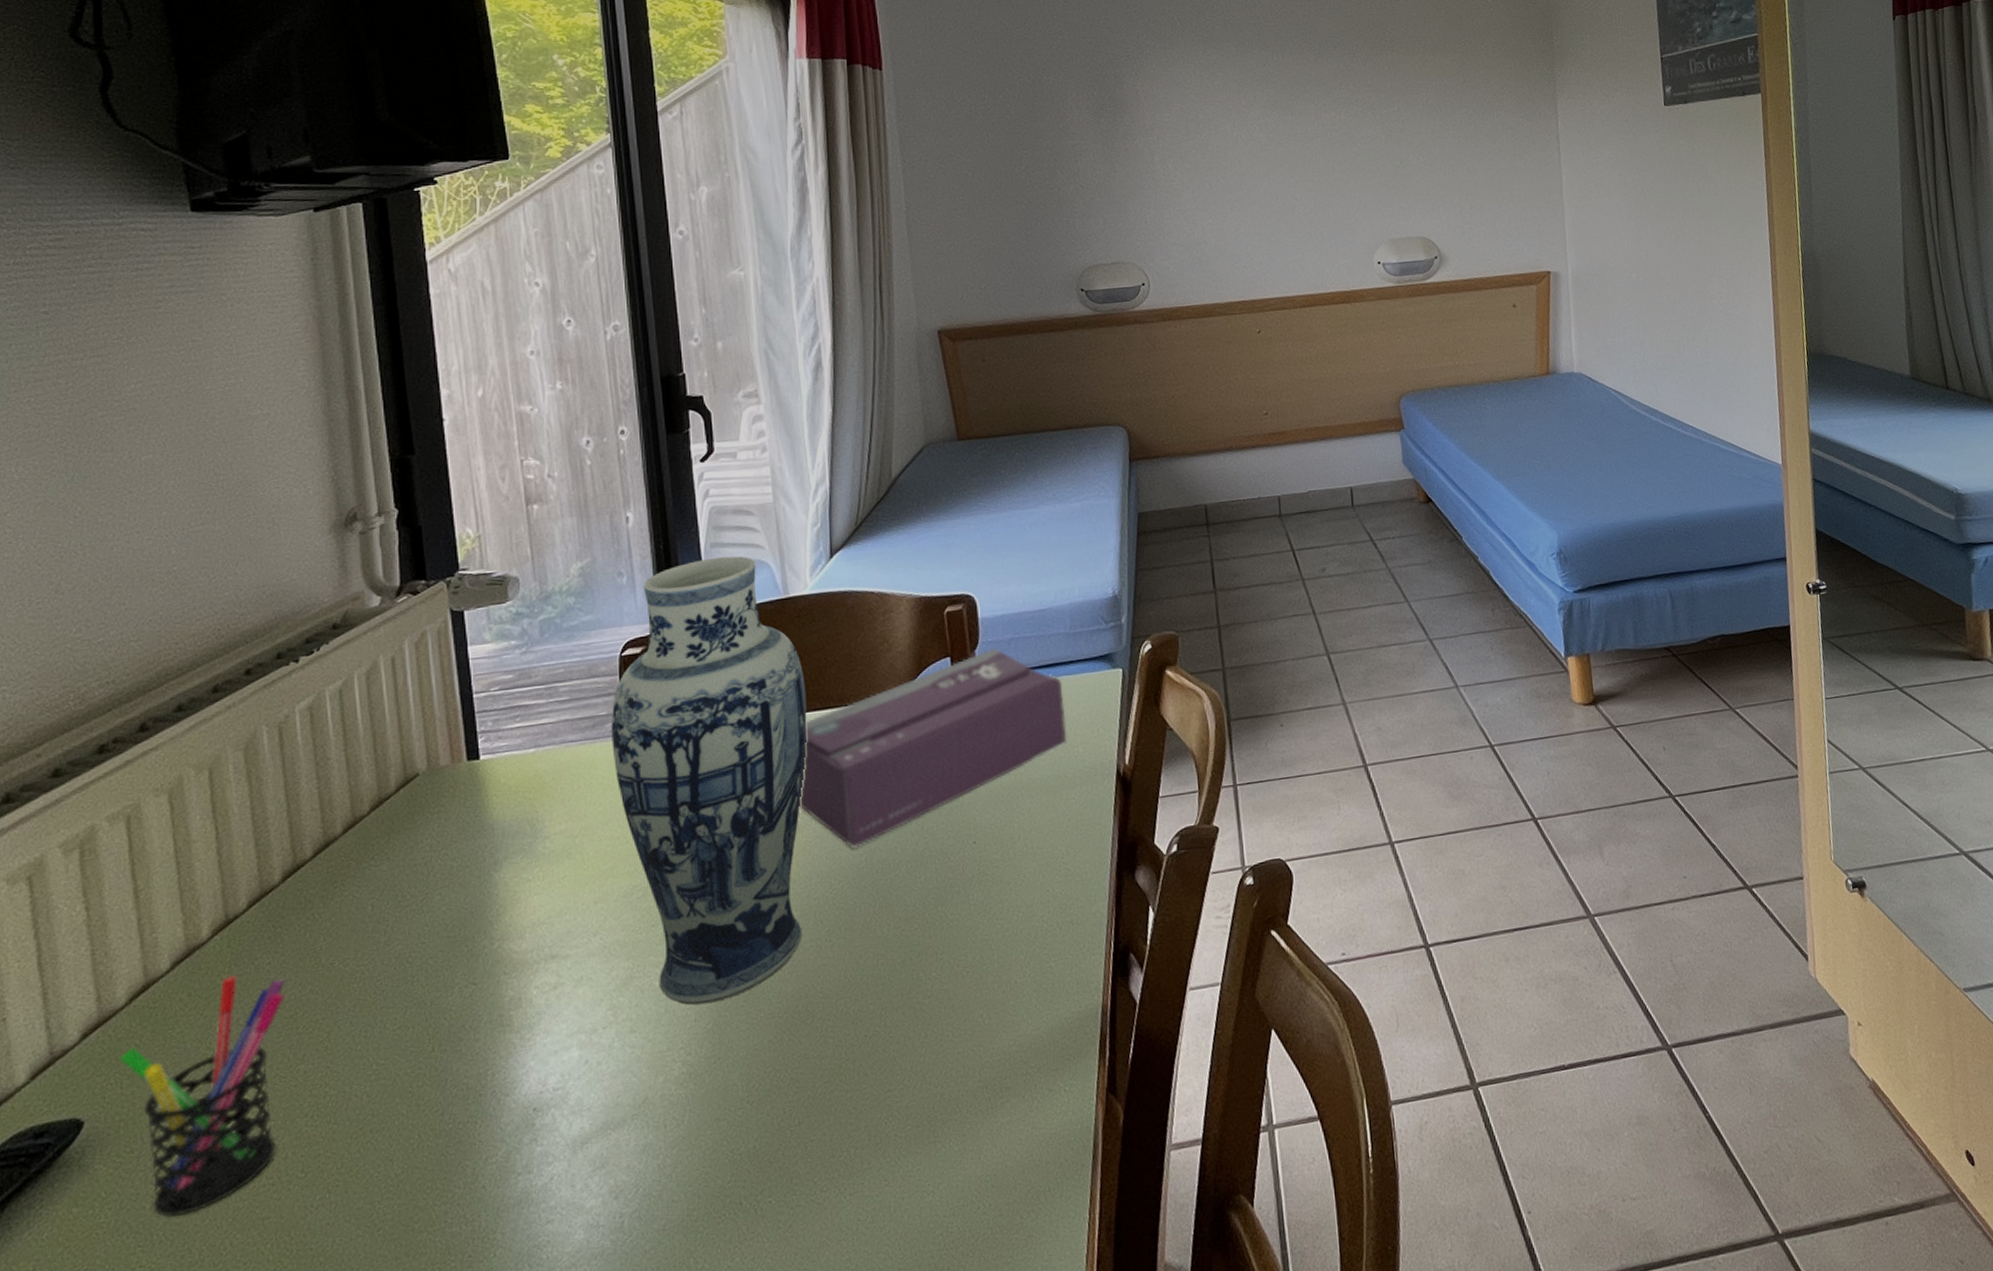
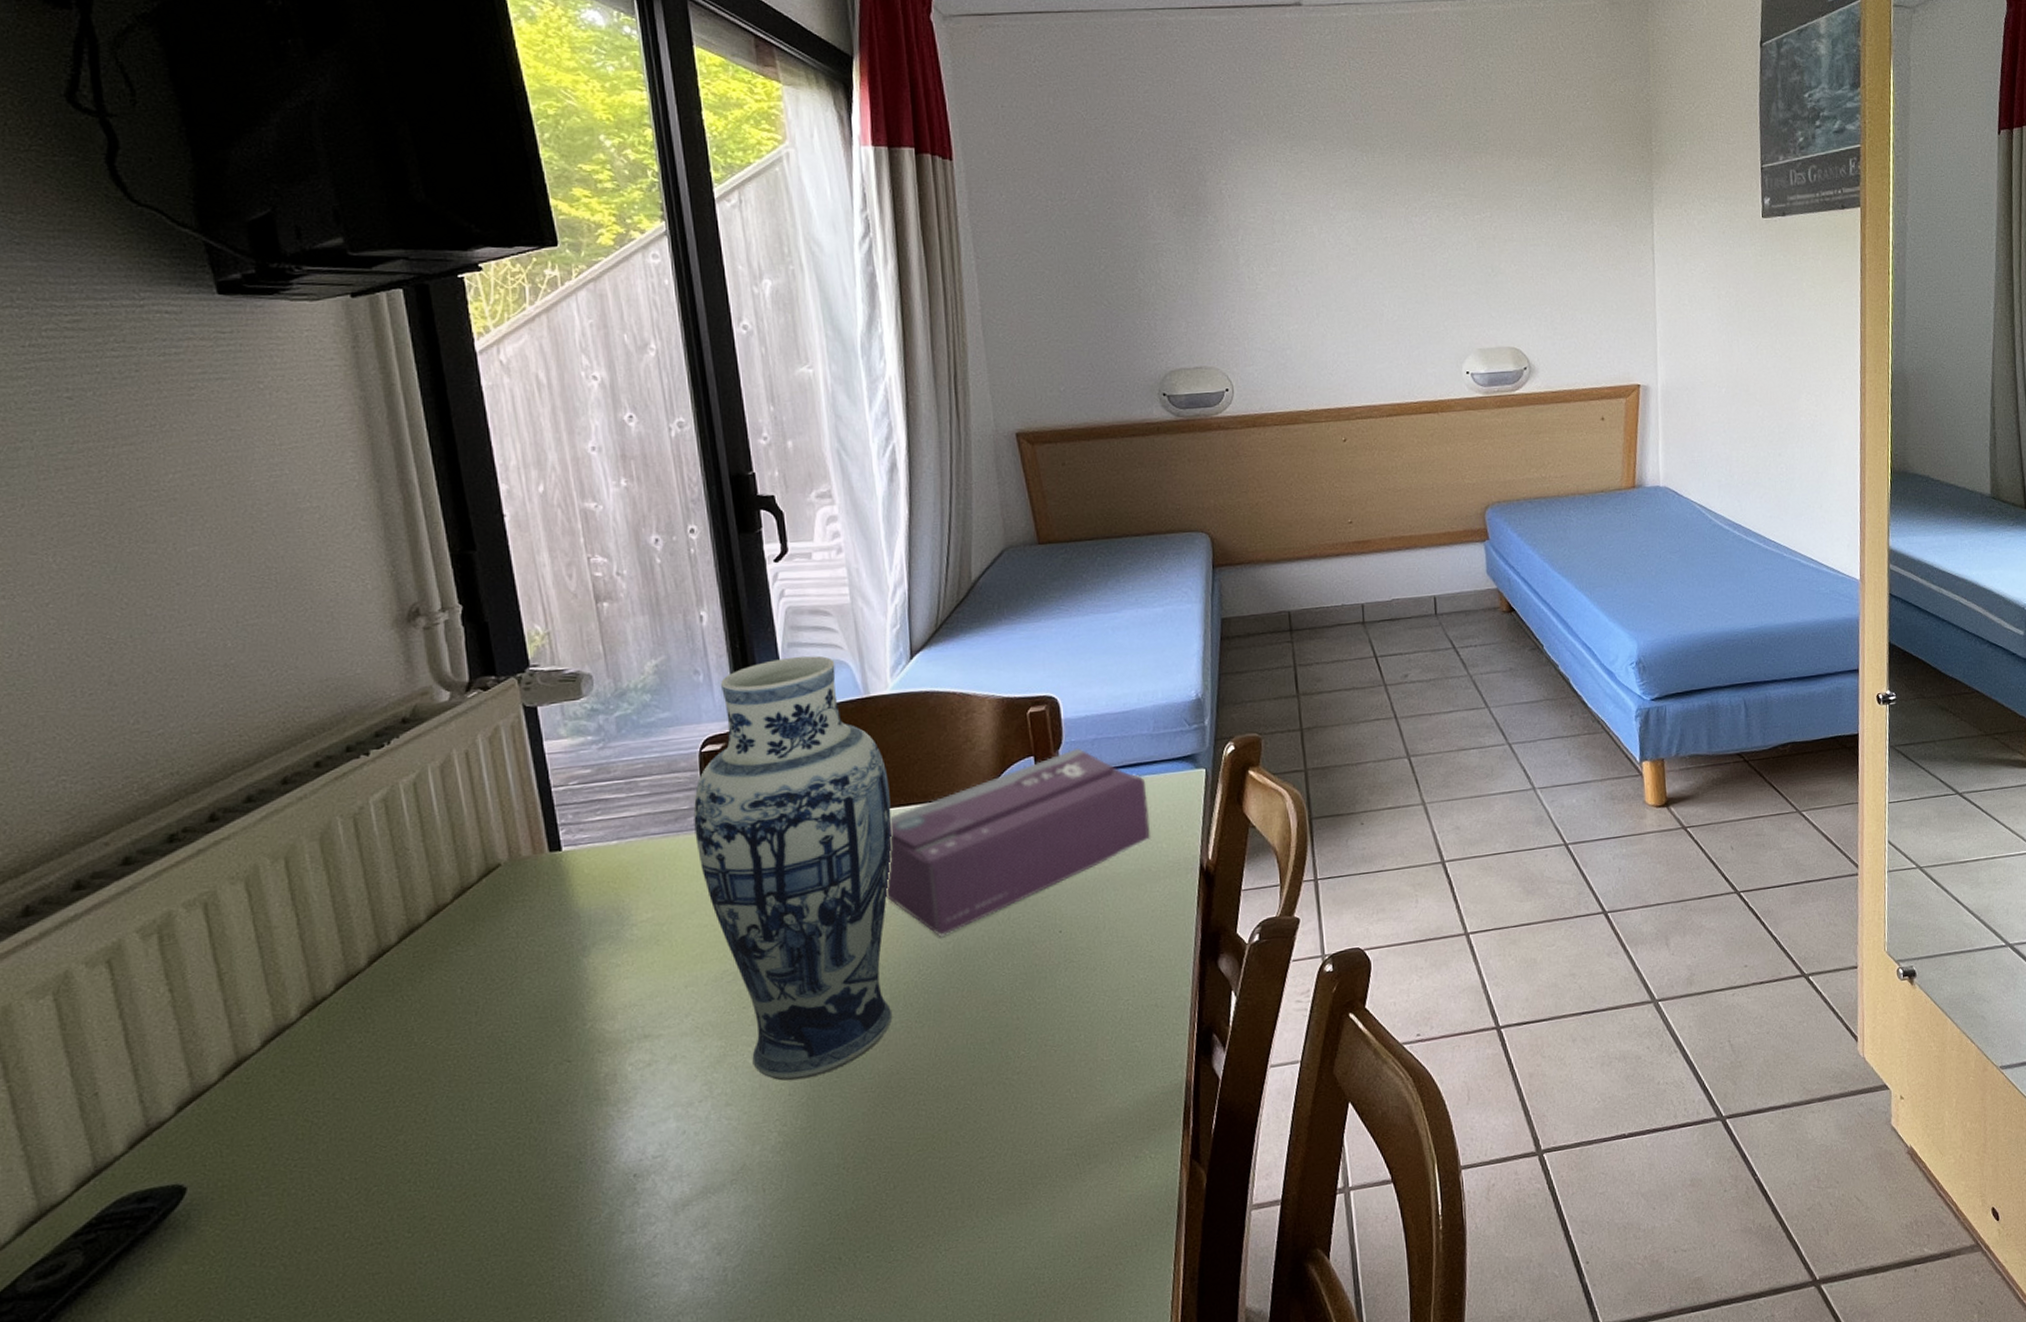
pen holder: present [119,975,286,1217] -> none [216,1053,382,1273]

